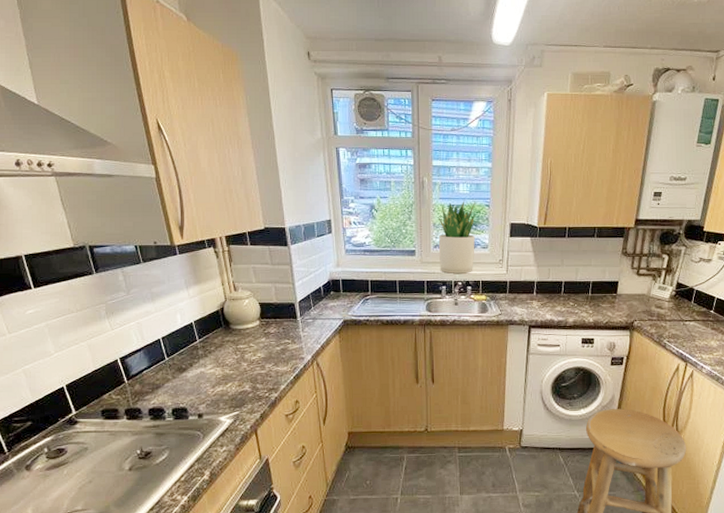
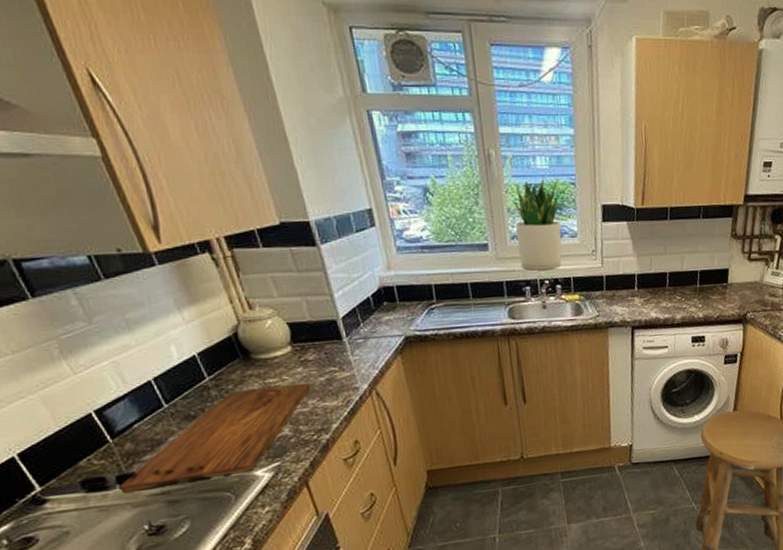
cutting board: none [126,350,269,423] -> present [119,382,311,493]

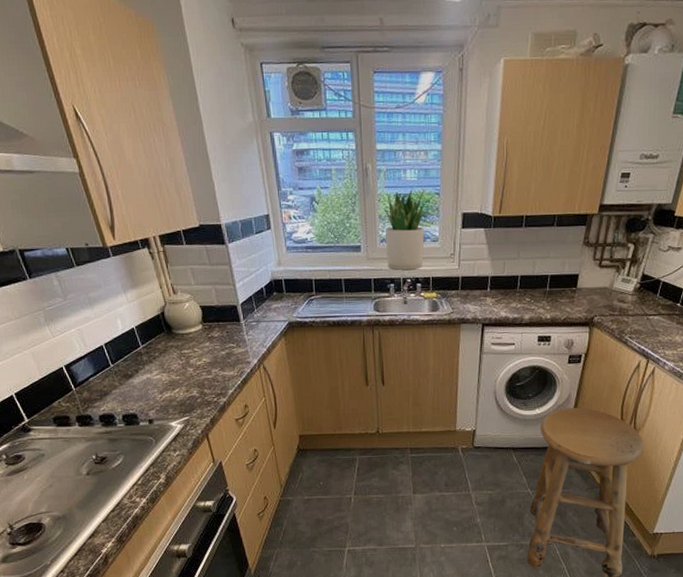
cutting board: present [119,382,311,493] -> none [78,355,215,429]

